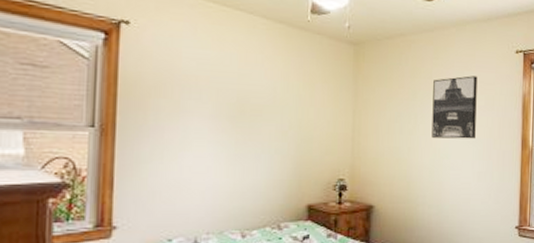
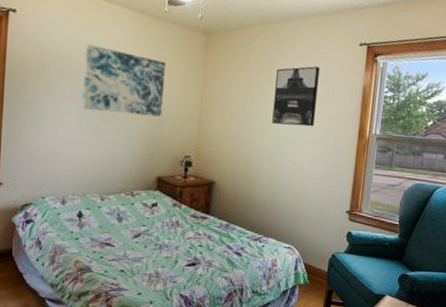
wall art: none [215,59,312,137] -> present [82,44,167,117]

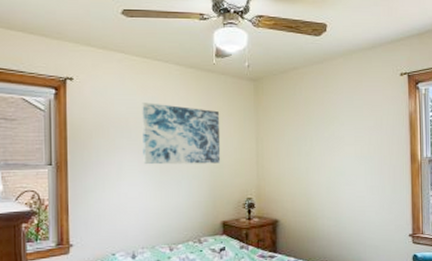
wall art: present [272,66,320,127] -> none [325,100,367,158]

